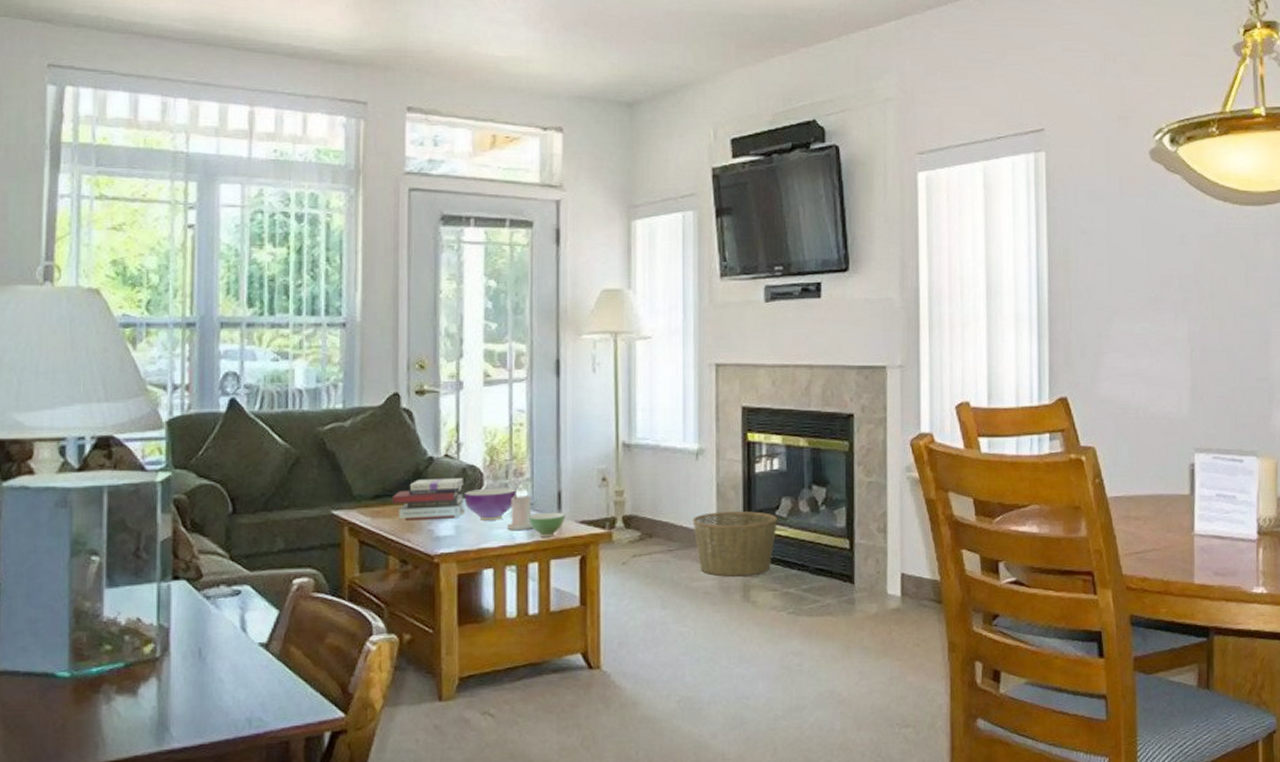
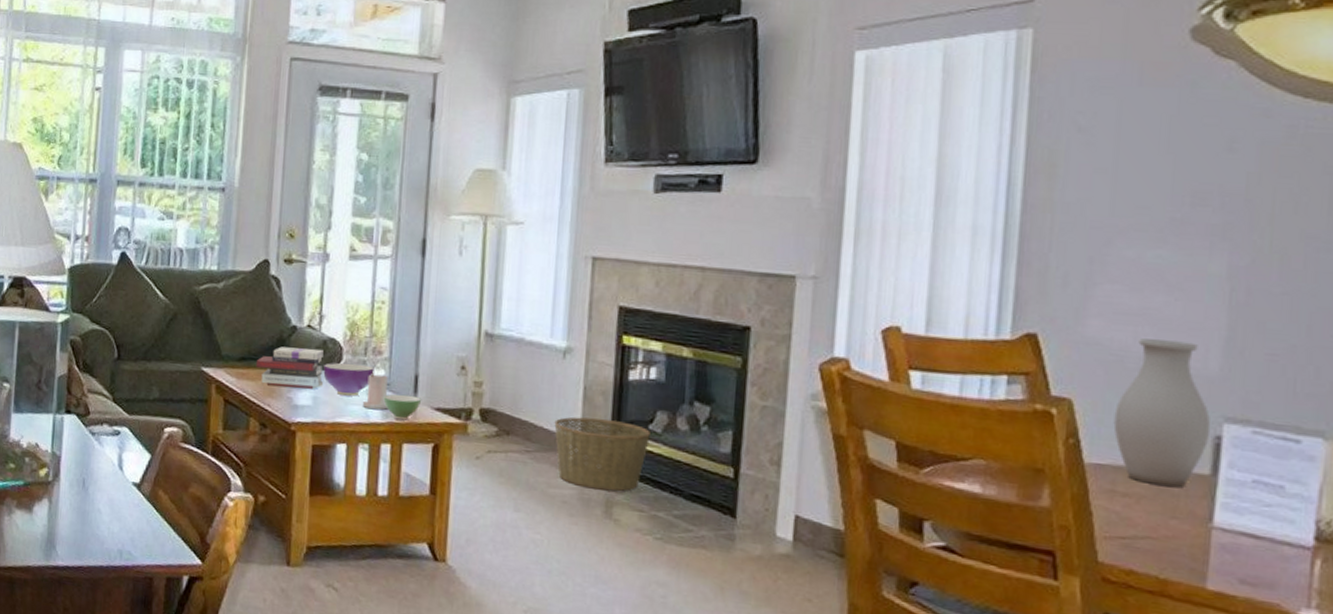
vase: none [1124,393,1187,507] -> present [1113,338,1211,487]

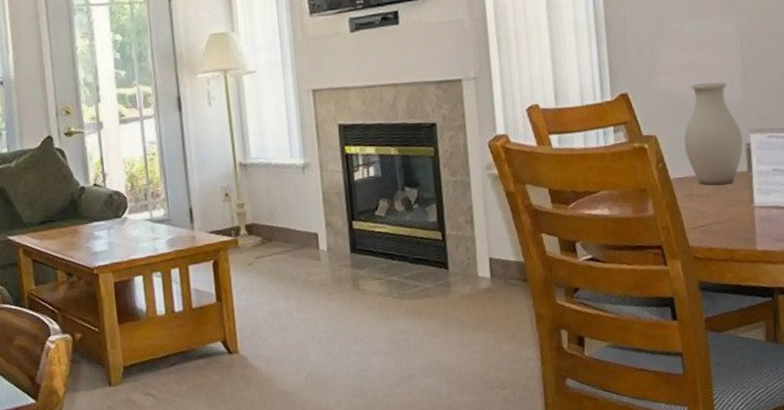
books: present [255,346,324,389] -> none [54,202,116,241]
bowl: present [323,362,374,397] -> none [113,207,155,237]
candle: present [363,371,388,410] -> none [151,212,171,243]
bowl: present [383,394,422,421] -> none [166,225,198,247]
basket: present [554,416,650,492] -> none [304,213,378,271]

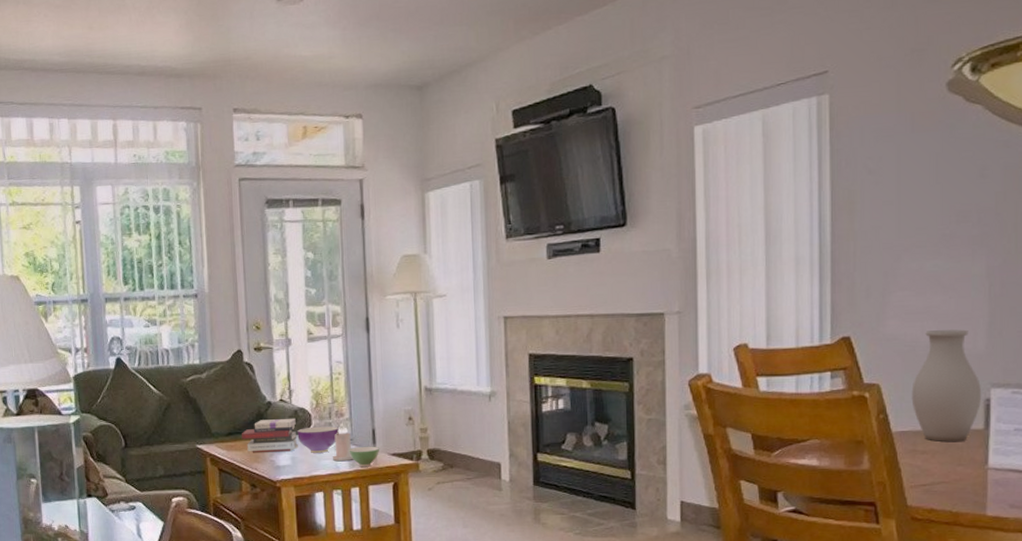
books: none [54,202,116,241] -> present [241,418,299,453]
bowl: none [113,207,155,237] -> present [297,426,339,453]
candle: none [151,212,171,243] -> present [333,430,353,462]
bowl: none [166,225,198,247] -> present [349,446,380,467]

